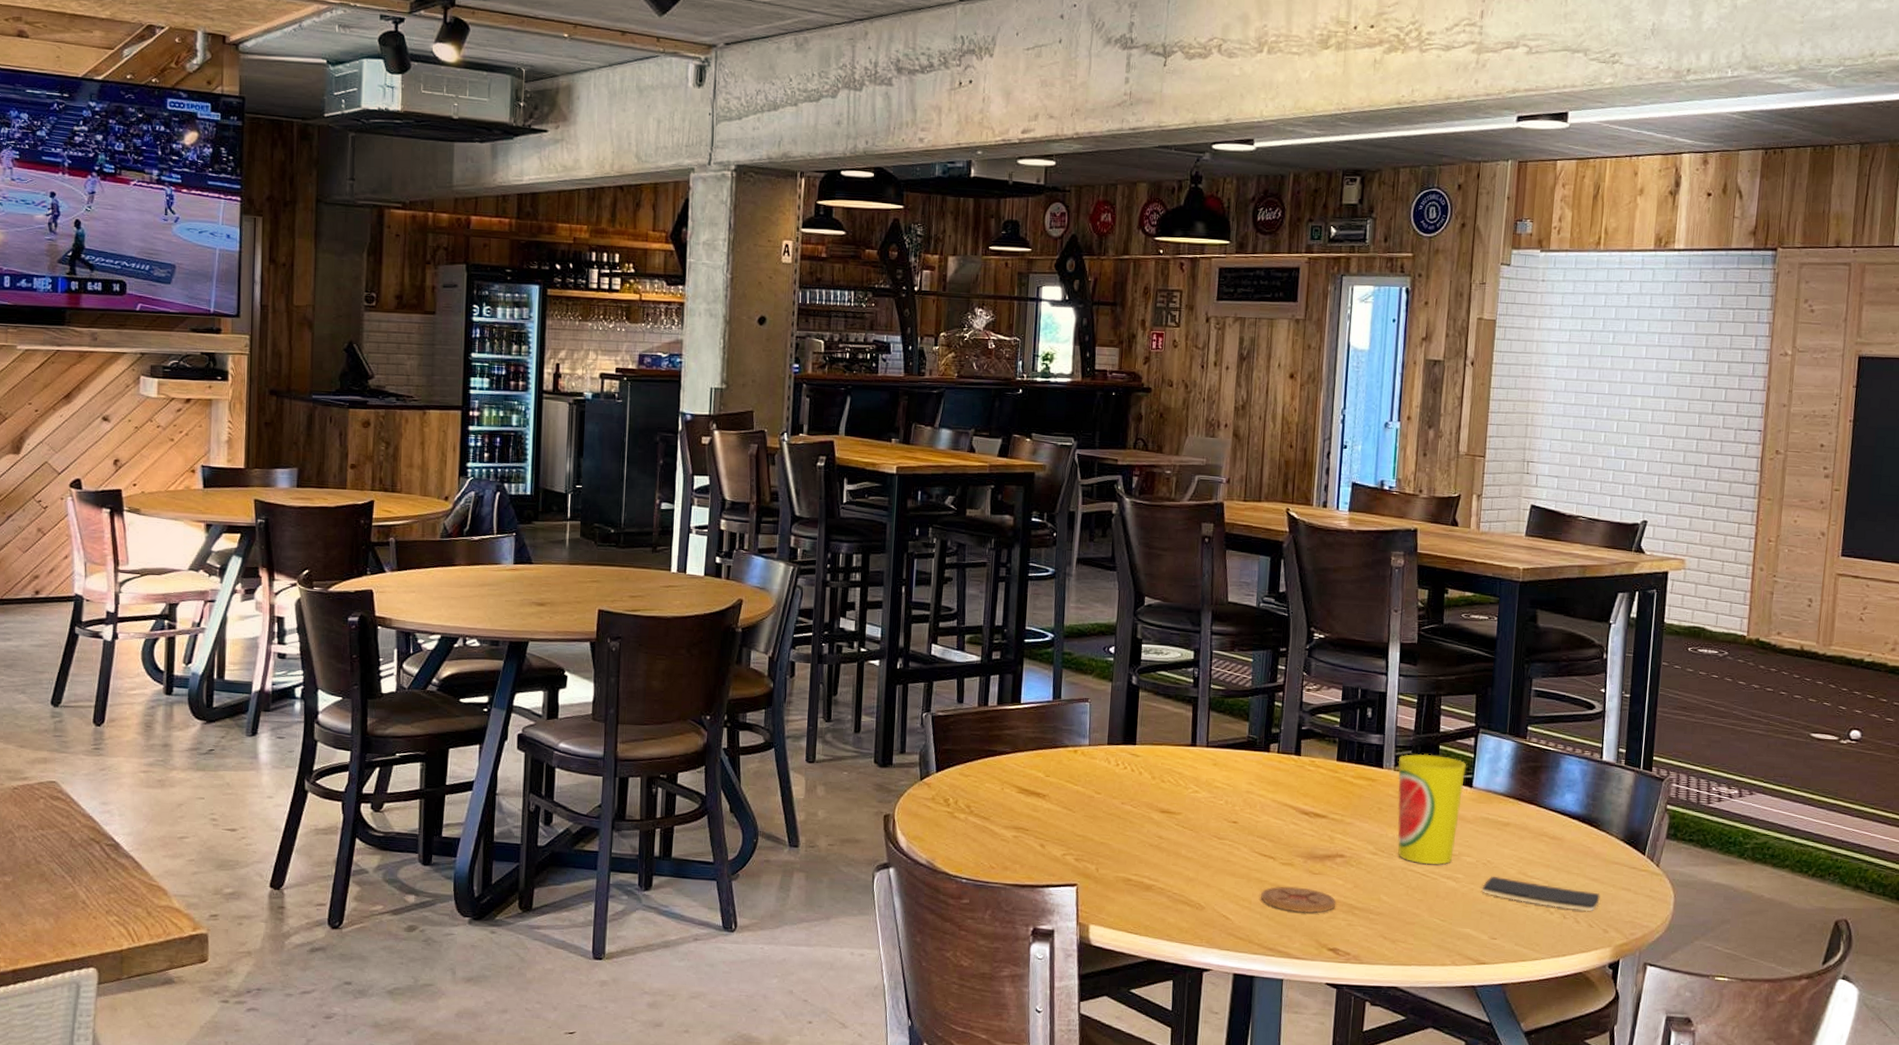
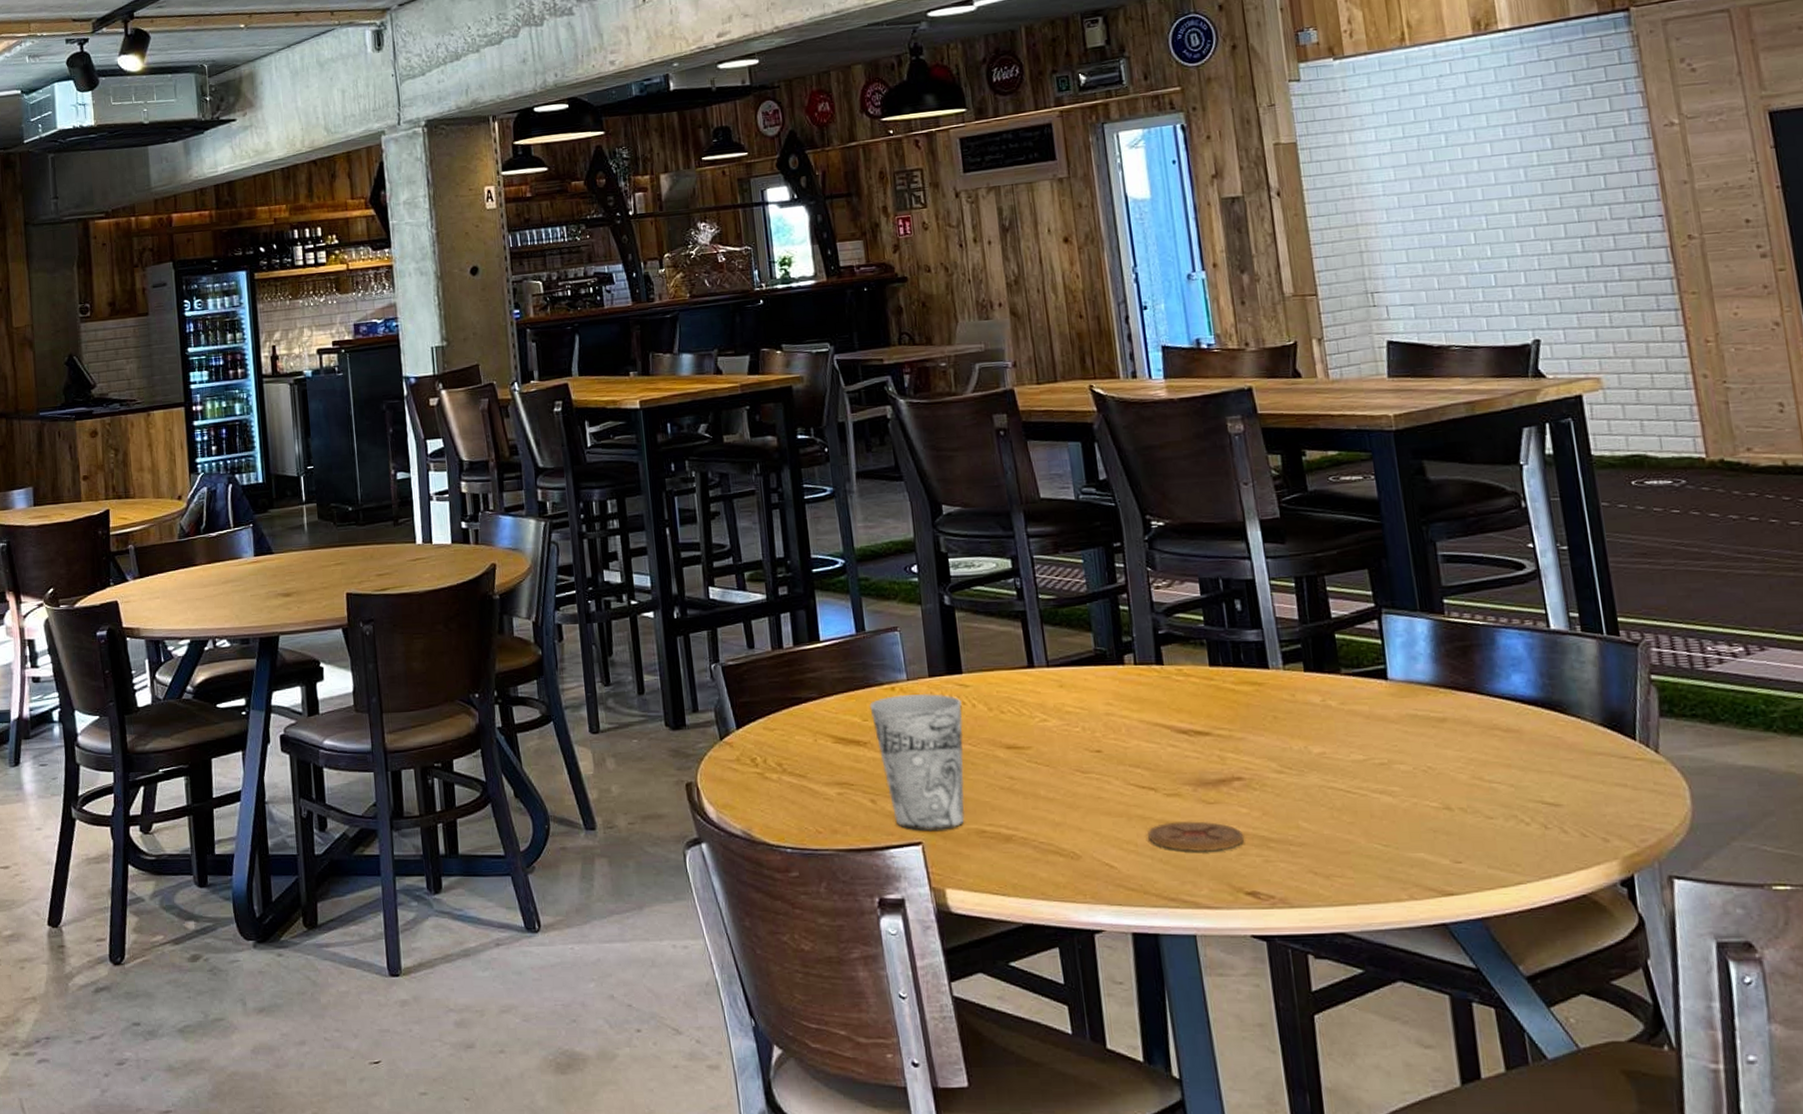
cup: none [1053,757,1132,876] -> present [869,693,965,832]
cup: present [1398,754,1467,865] -> none [1286,645,1381,779]
smartphone: present [1481,876,1600,912] -> none [1428,784,1589,818]

